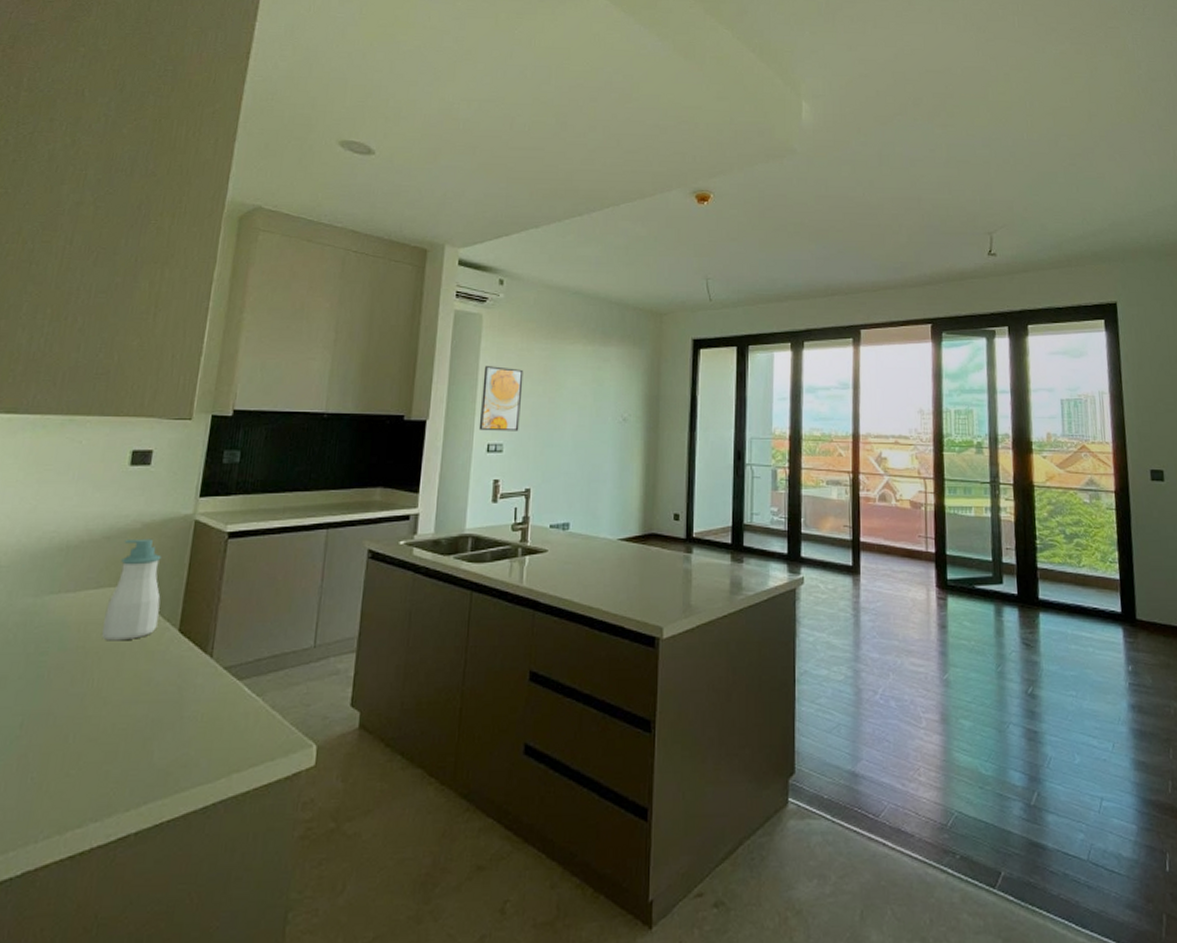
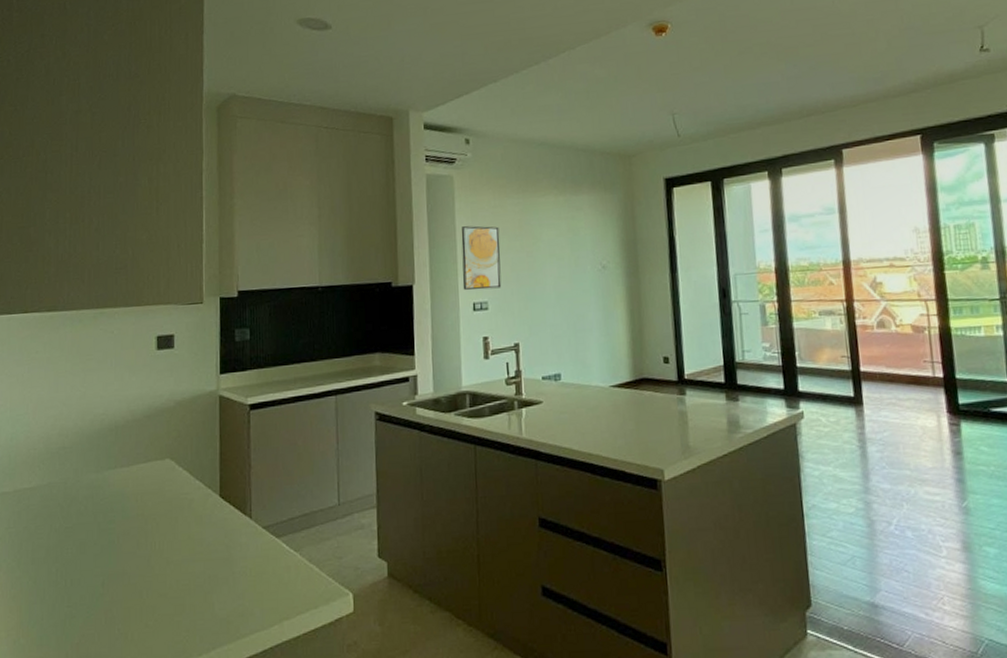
soap bottle: present [102,538,162,641] -> none [156,415,201,508]

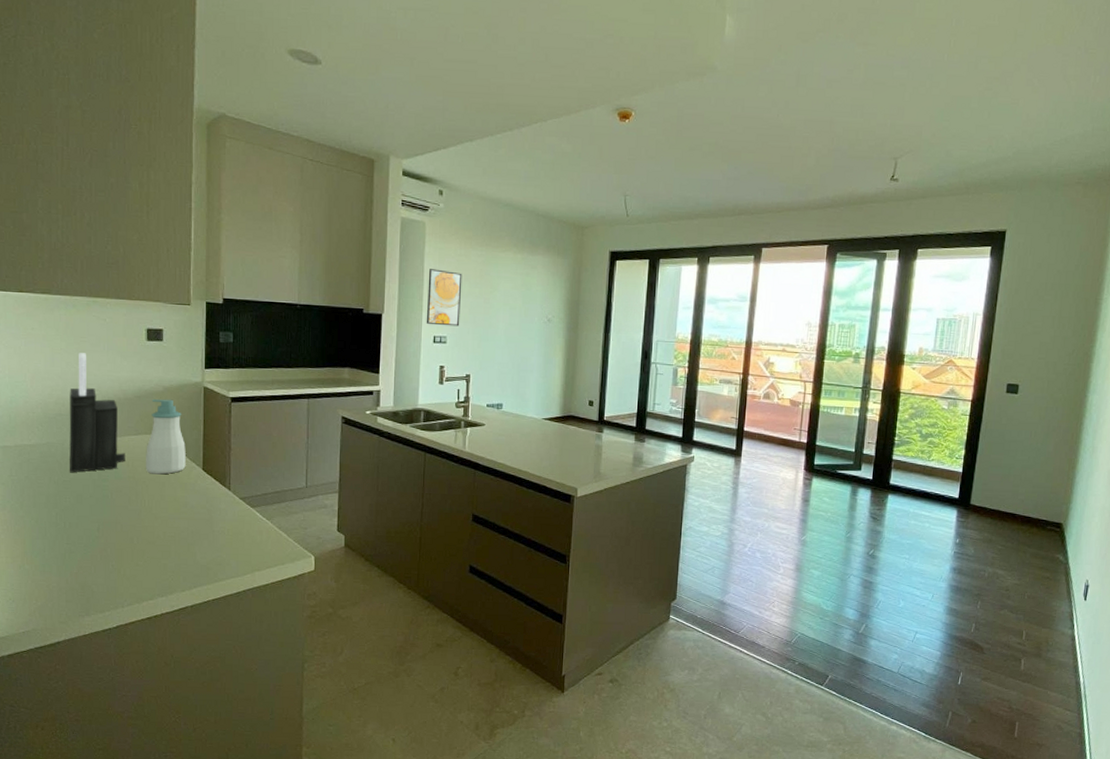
knife block: none [73,372,134,517] -> present [69,353,125,473]
soap bottle: none [156,415,201,508] -> present [146,399,186,475]

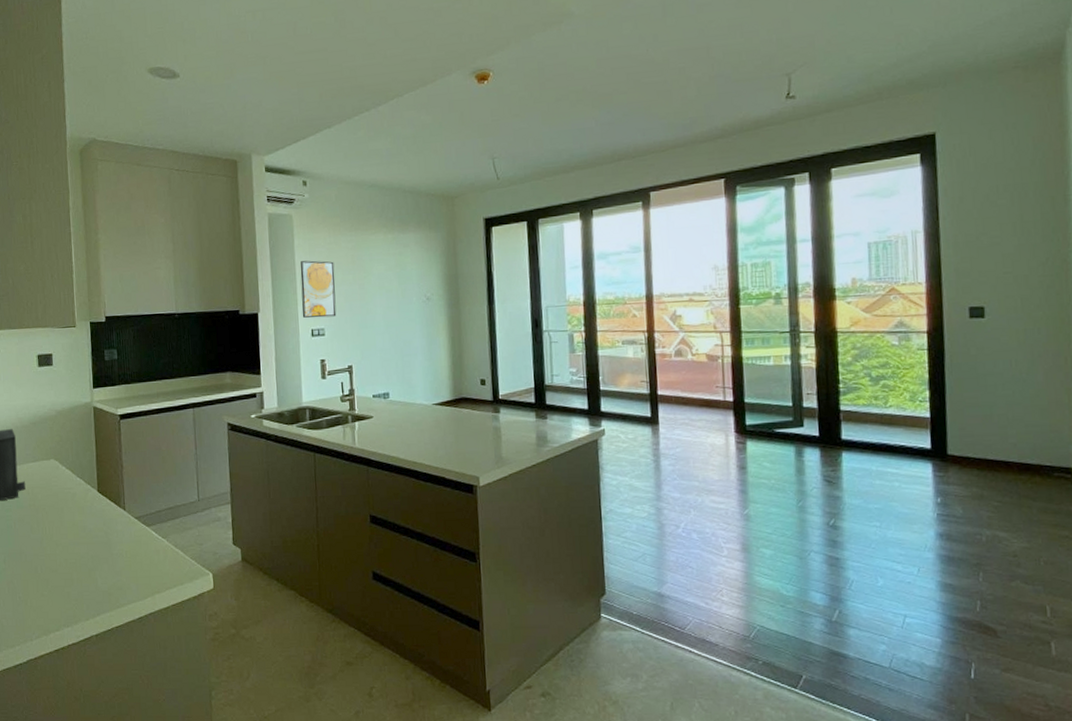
soap bottle: present [146,399,186,475] -> none [44,422,82,500]

